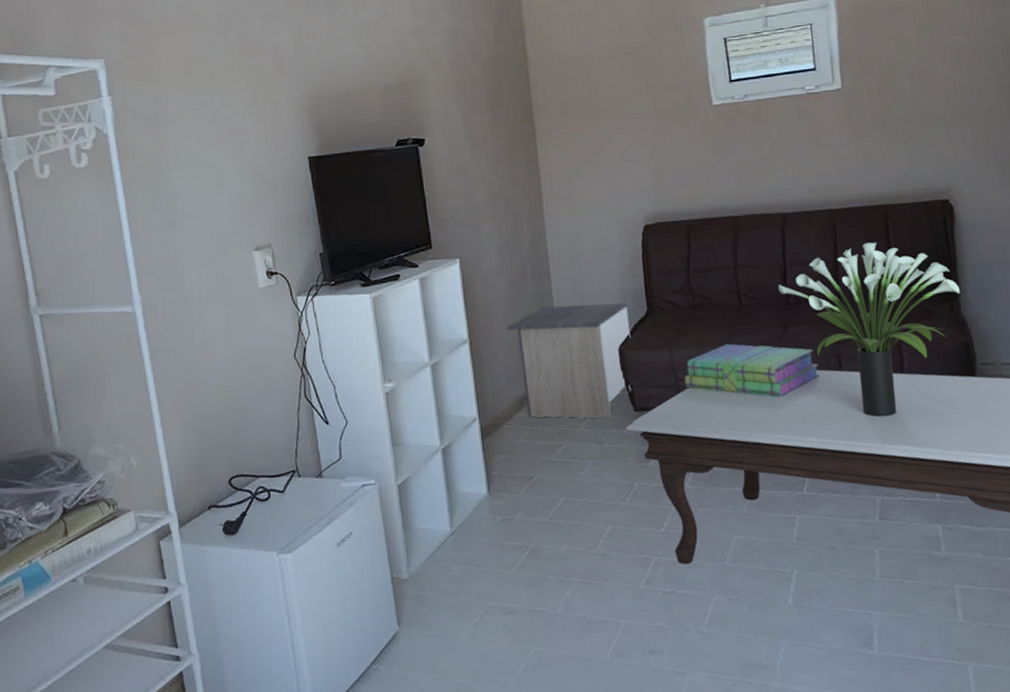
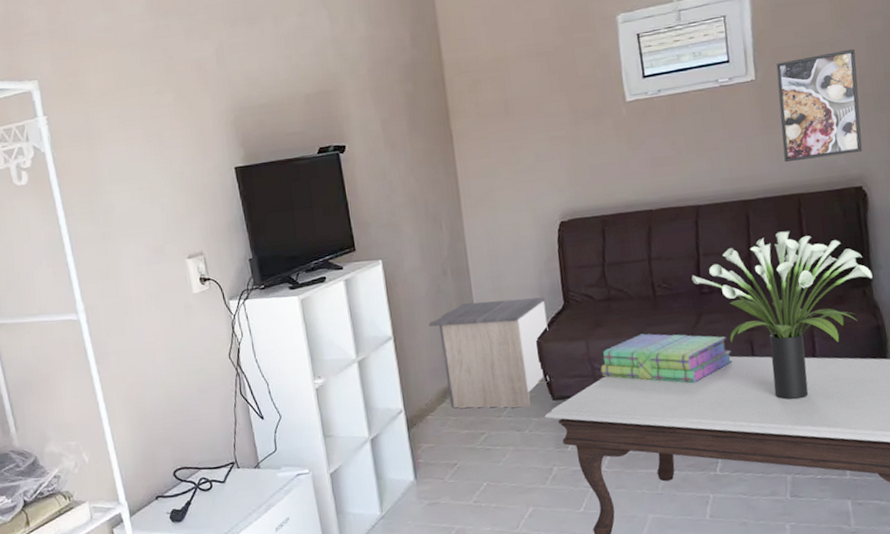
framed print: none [862,61,948,173] -> present [776,48,862,163]

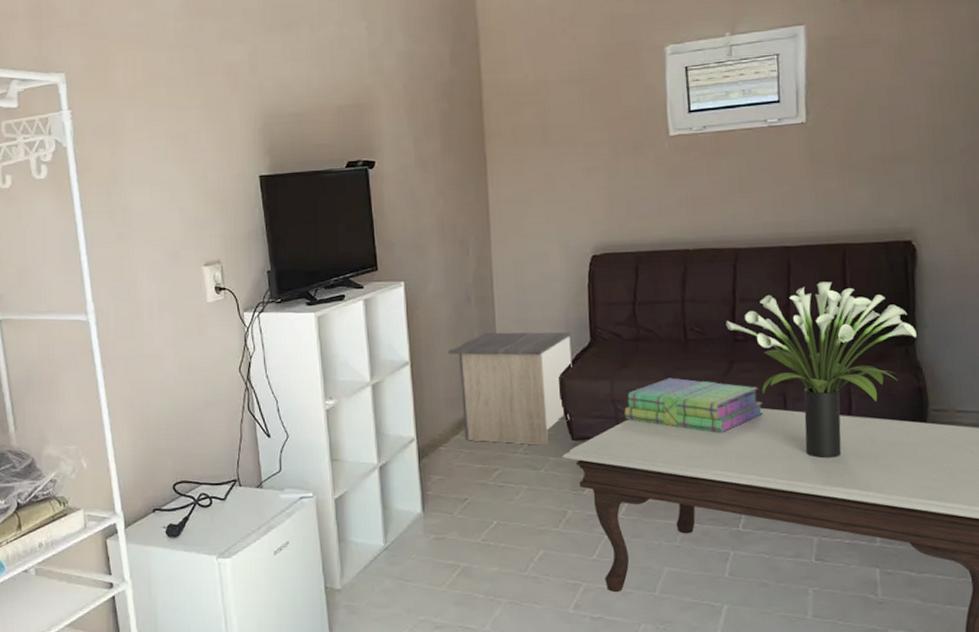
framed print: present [776,48,862,163] -> none [828,97,915,210]

